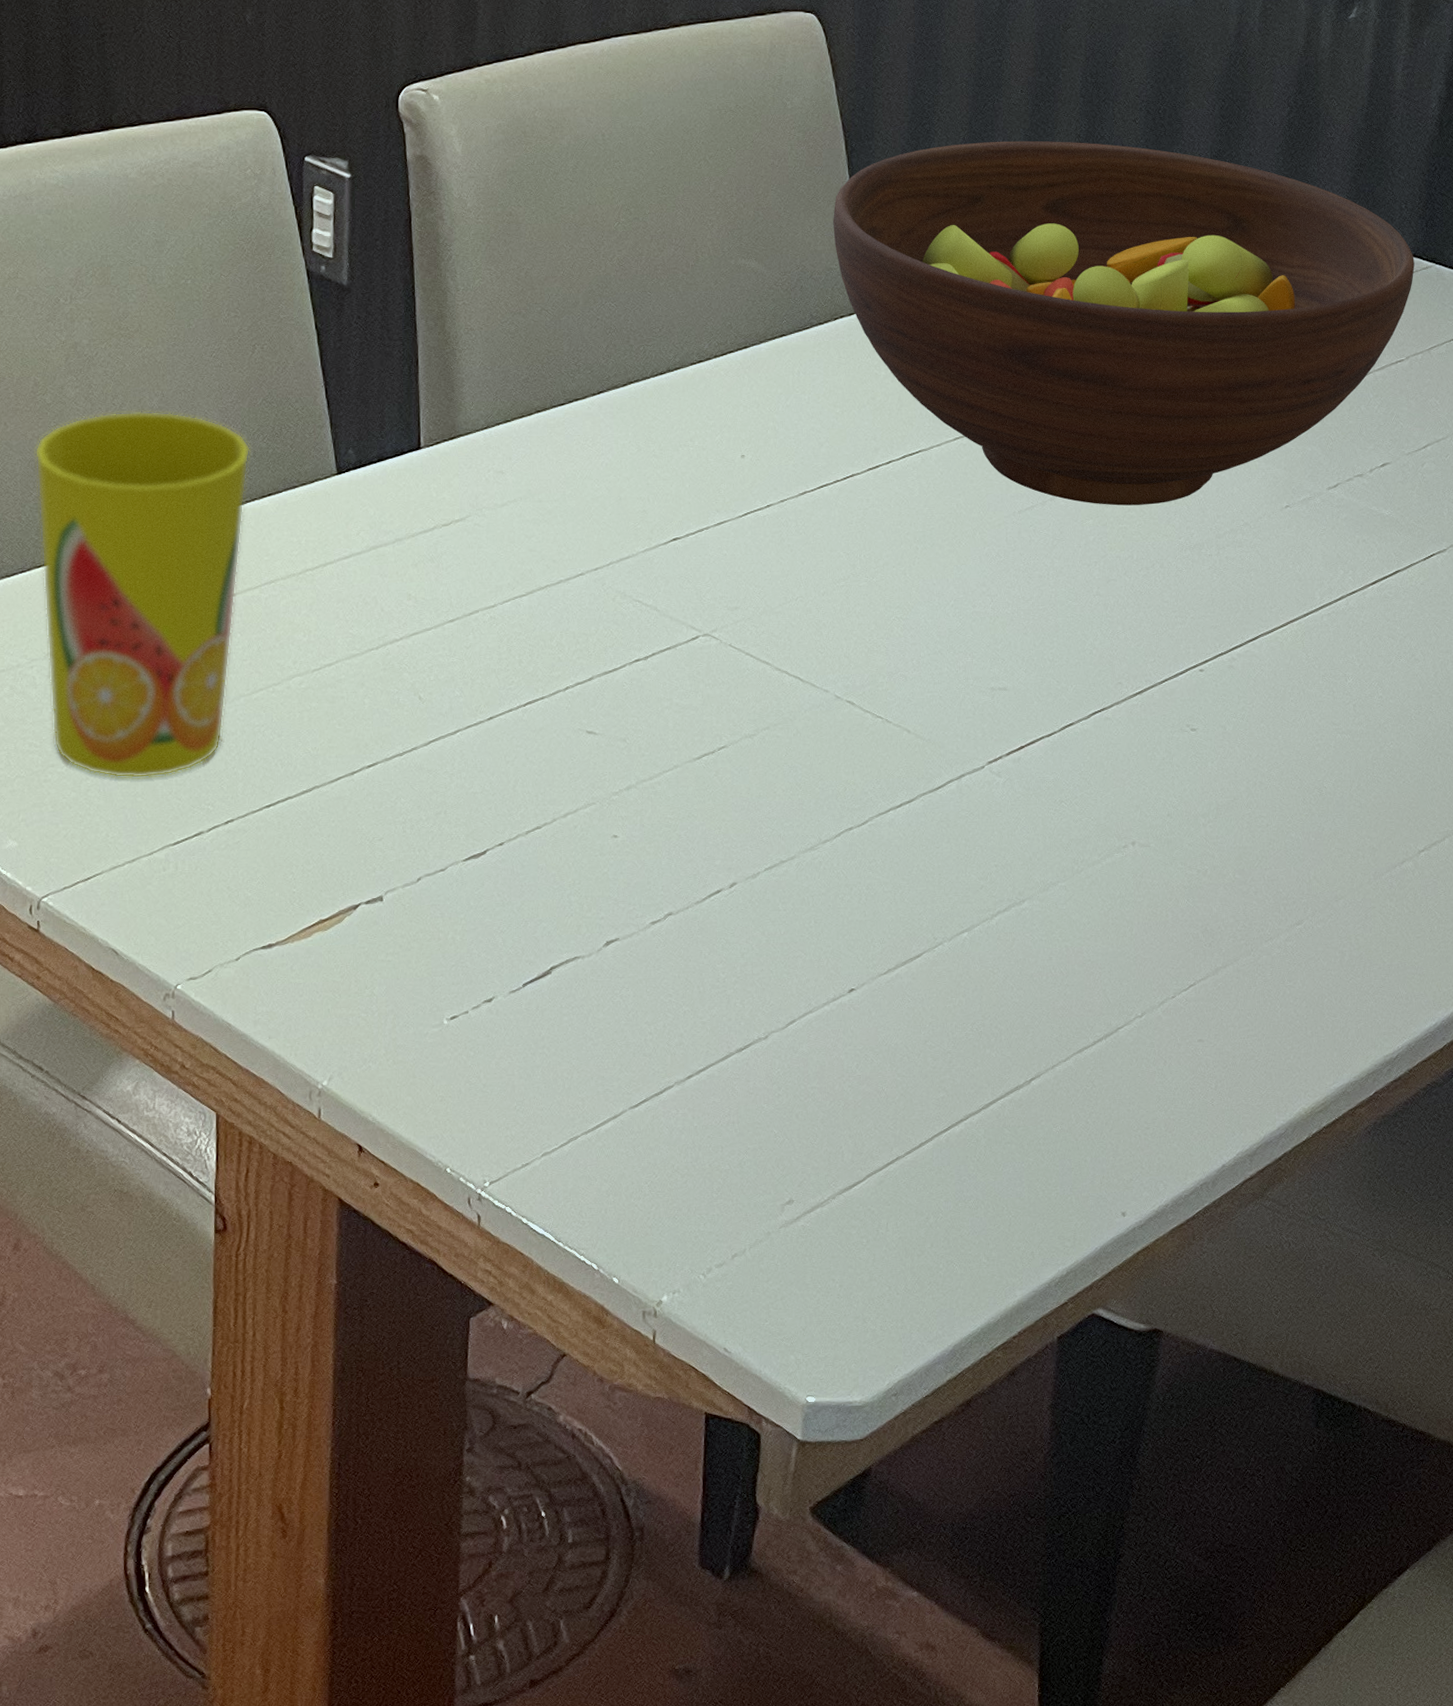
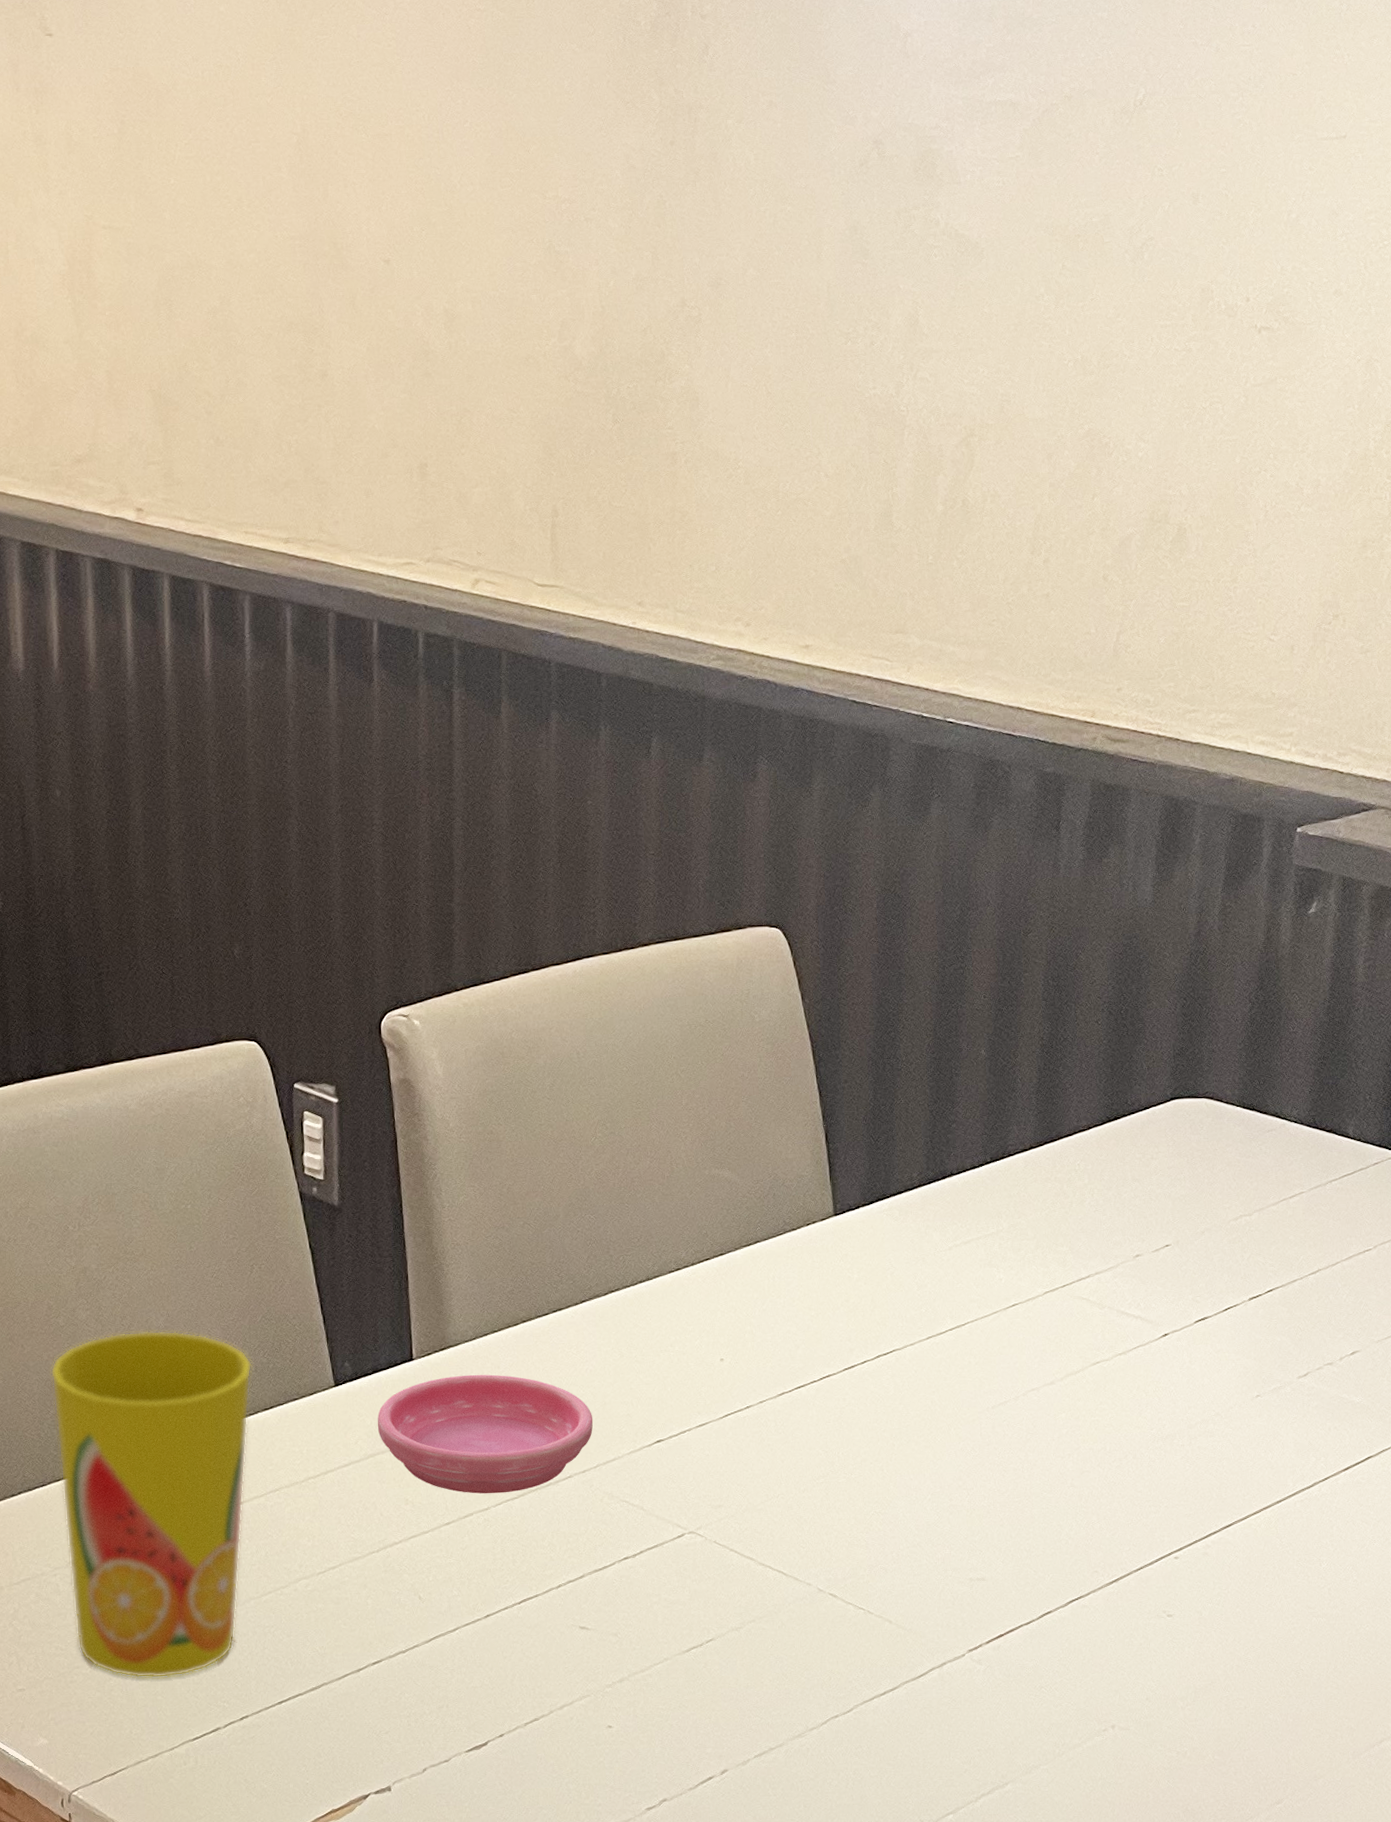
saucer: none [381,465,608,591] -> present [377,1374,594,1494]
fruit bowl: present [833,140,1415,506] -> none [803,1044,1380,1399]

